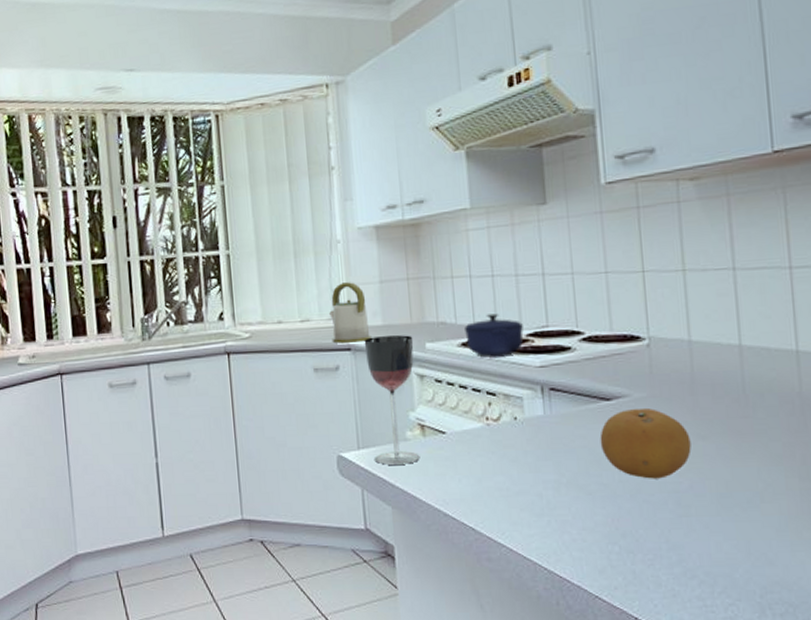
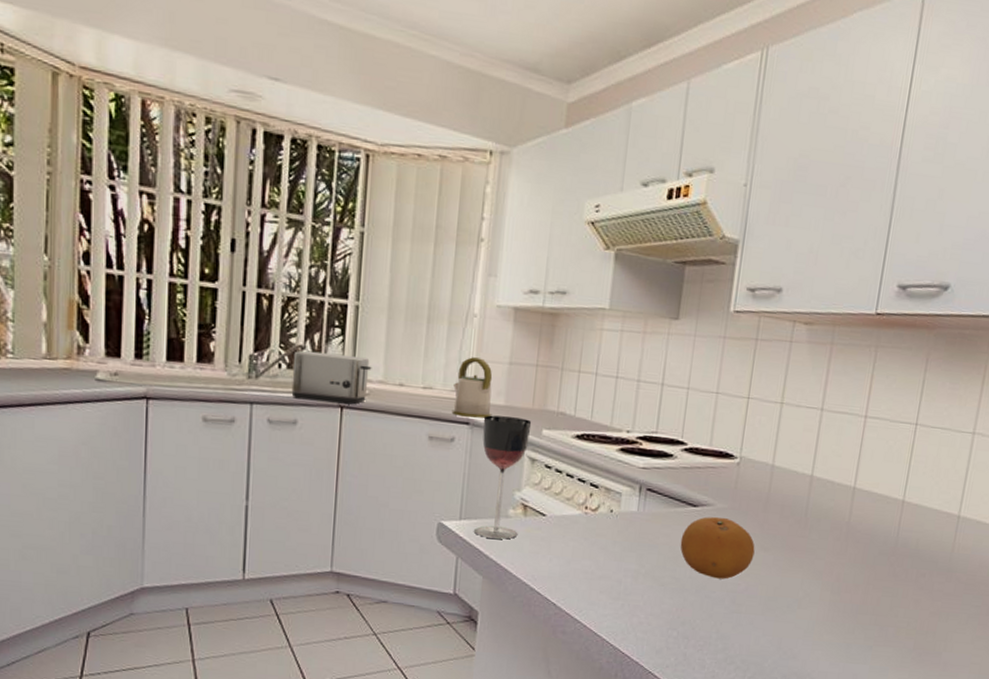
toaster: none [178,301,251,353] -> present [291,350,372,404]
cooking pot: present [465,313,523,357] -> none [581,412,635,453]

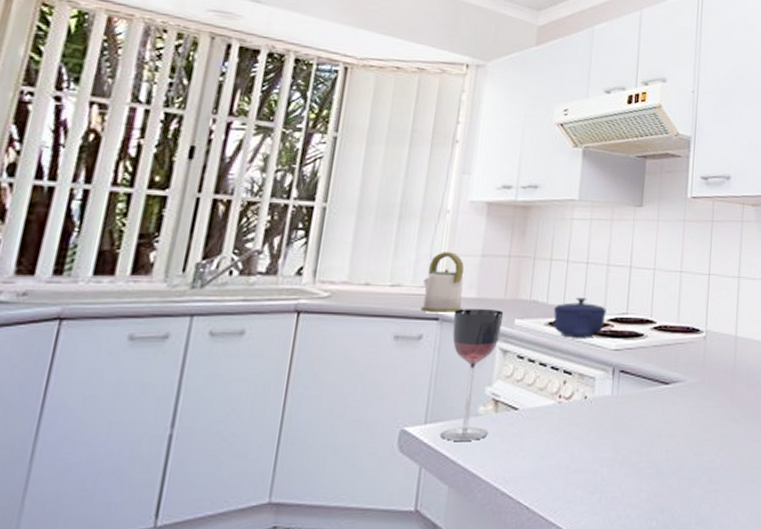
toaster: present [291,350,372,404] -> none [241,255,336,309]
cooking pot: none [581,412,635,453] -> present [553,297,606,338]
fruit: present [680,517,755,579] -> none [654,393,726,457]

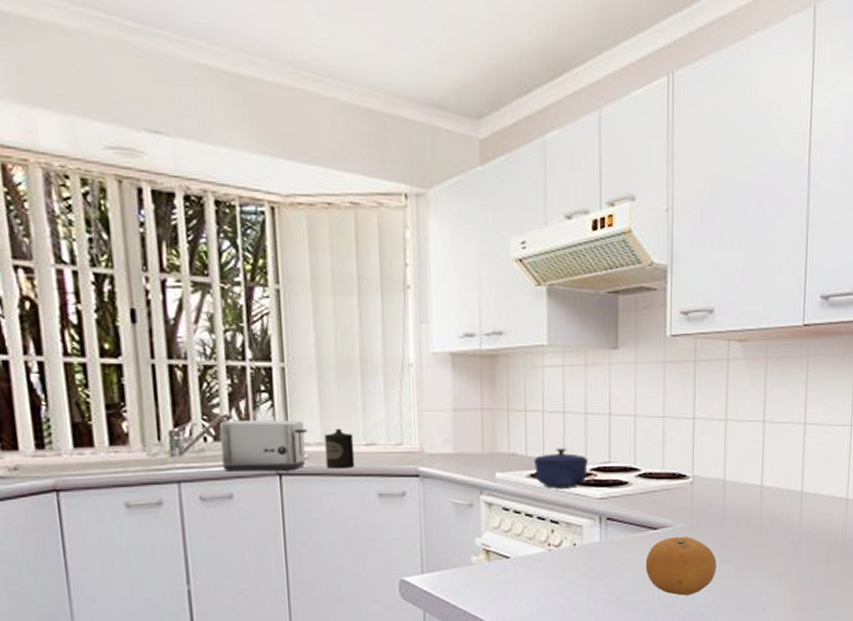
toaster: none [241,255,336,309] -> present [219,420,308,472]
canister: none [347,268,381,309] -> present [324,428,355,469]
kettle: present [420,252,465,314] -> none [398,408,442,470]
wineglass: present [440,309,504,441] -> none [433,464,484,588]
fruit: none [654,393,726,457] -> present [645,537,717,596]

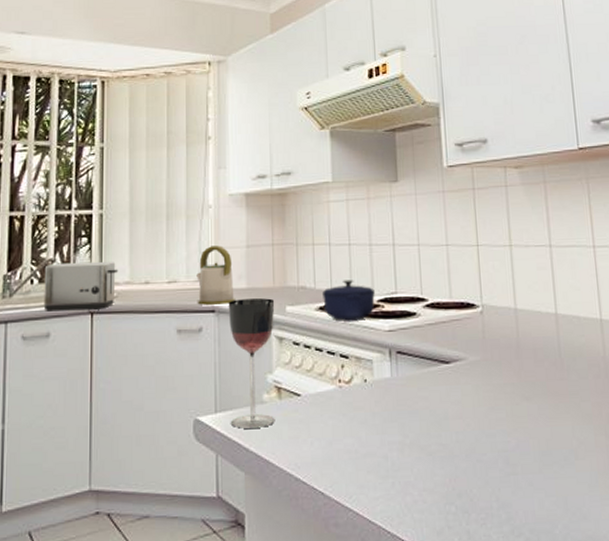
canister: present [324,428,355,469] -> none [132,267,158,307]
kettle: none [398,408,442,470] -> present [196,245,236,306]
wineglass: none [433,464,484,588] -> present [228,298,275,429]
fruit: present [645,537,717,596] -> none [440,371,518,439]

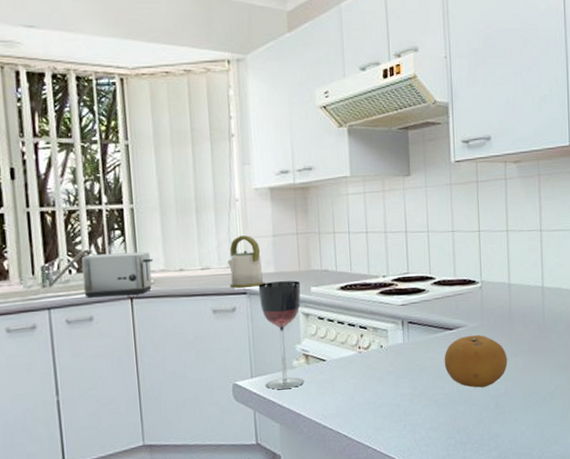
cooking pot: present [323,280,375,321] -> none [343,263,390,298]
fruit: none [440,371,518,439] -> present [444,335,507,388]

